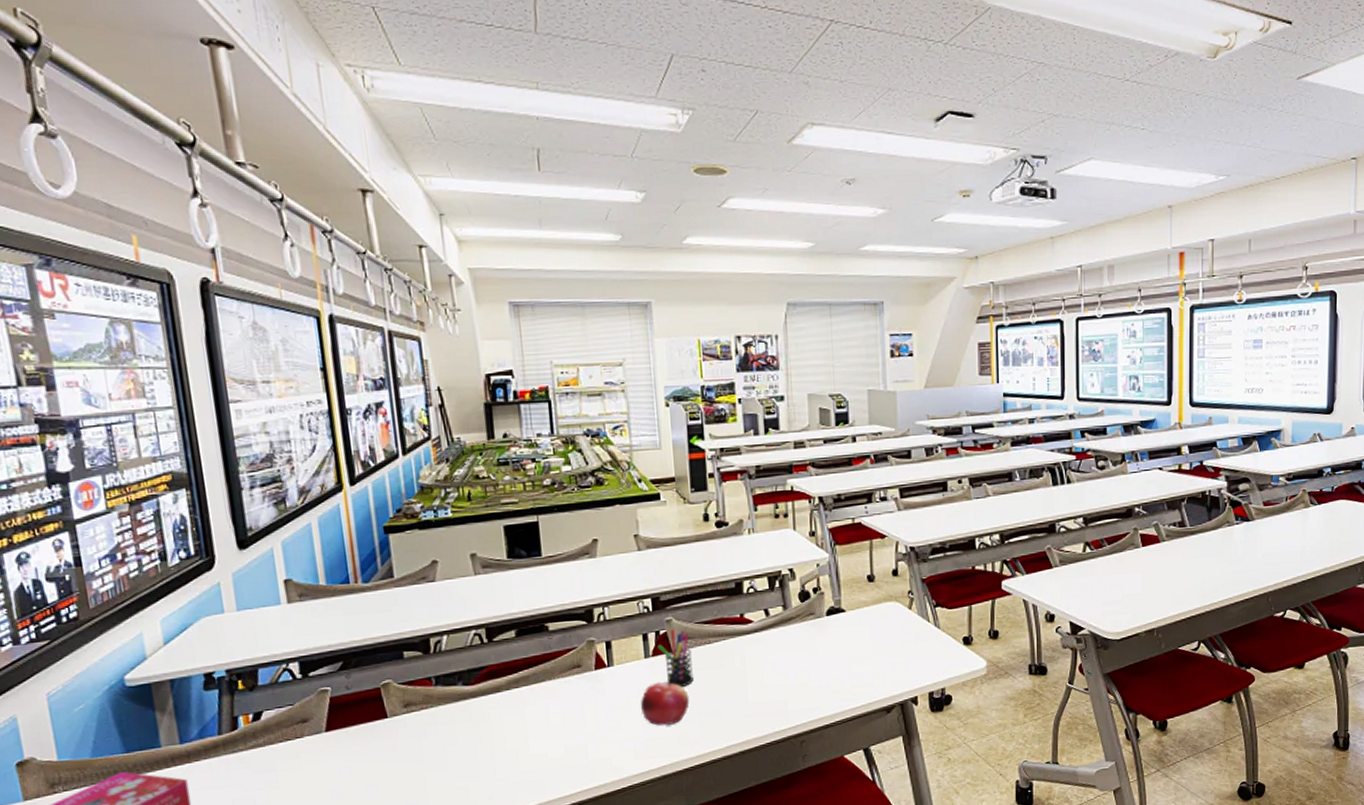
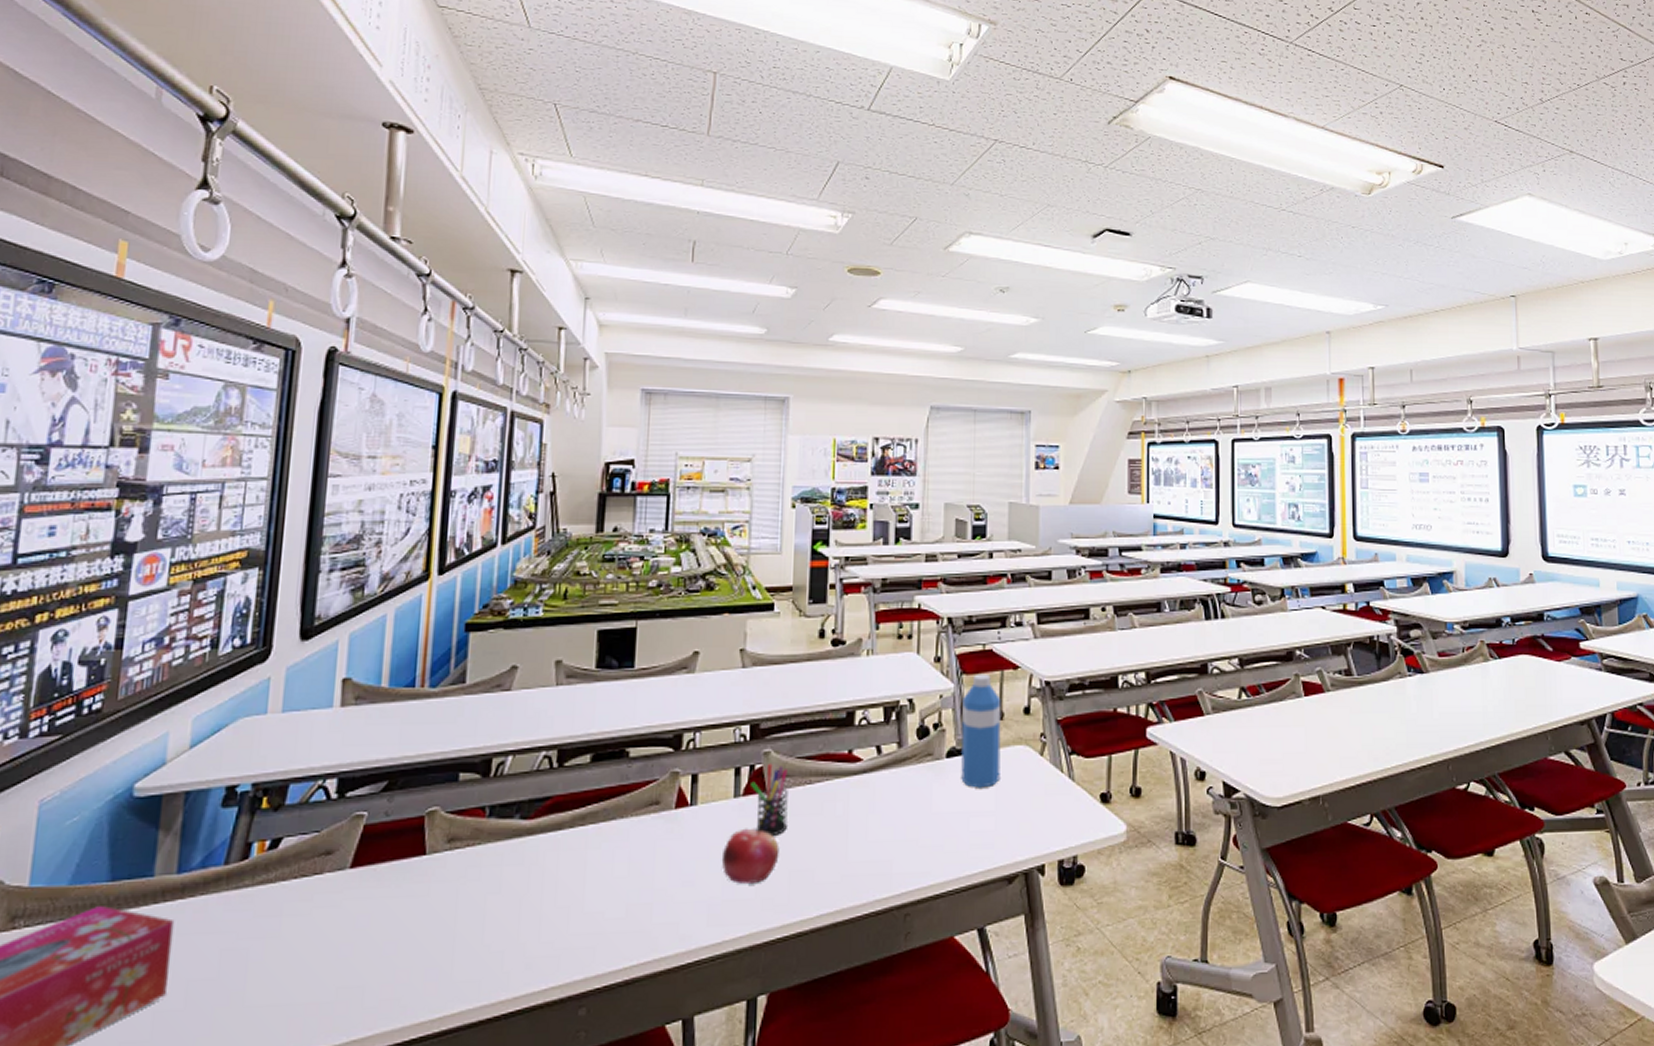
water bottle: none [837,543,875,639] -> present [961,673,1001,788]

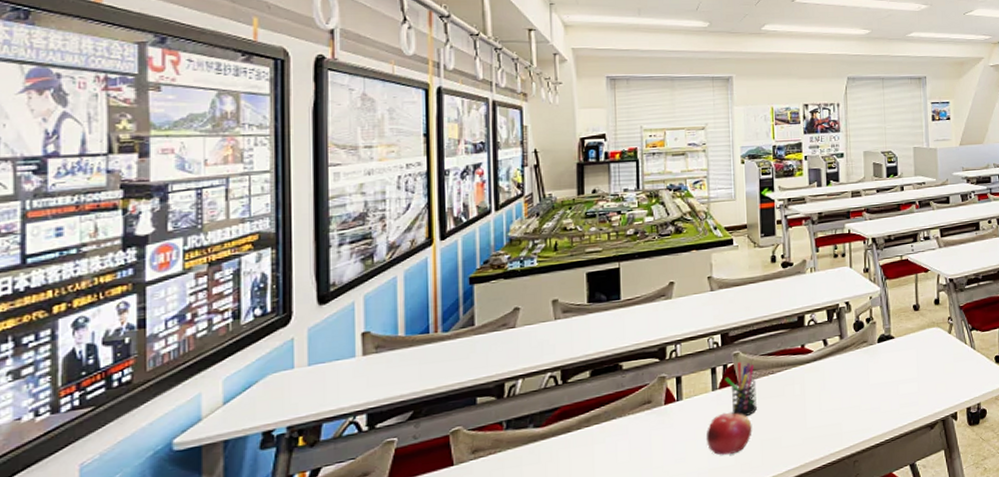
water bottle: present [961,673,1001,788] -> none [887,277,920,363]

